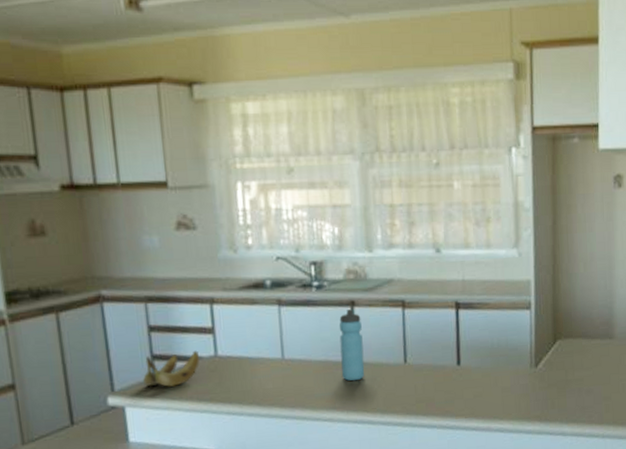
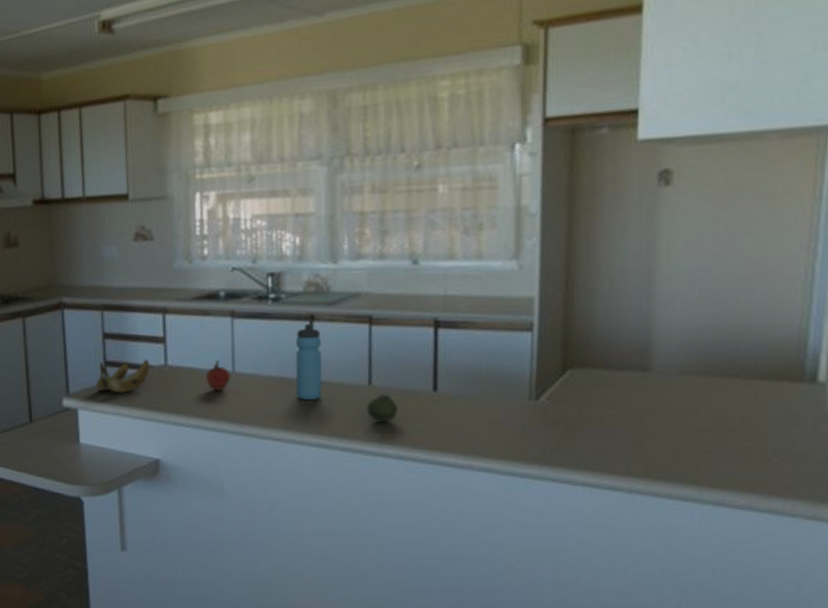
fruit: none [256,347,281,379] -> present [205,359,231,392]
fruit: none [403,370,430,397] -> present [366,394,399,423]

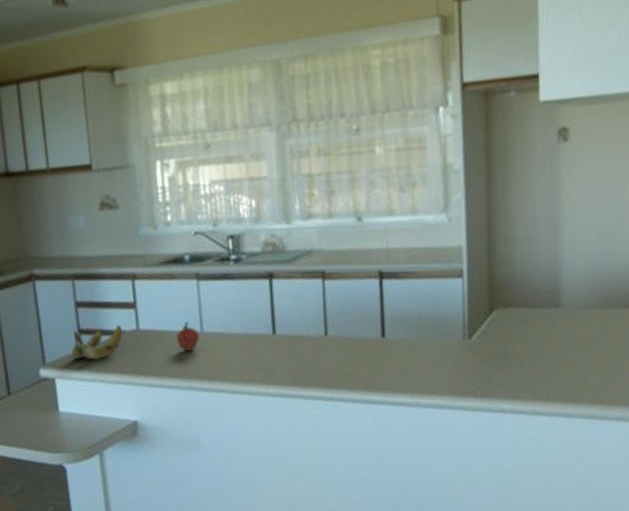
water bottle: present [295,324,322,401] -> none [257,282,285,354]
fruit: present [366,394,399,423] -> none [324,343,353,370]

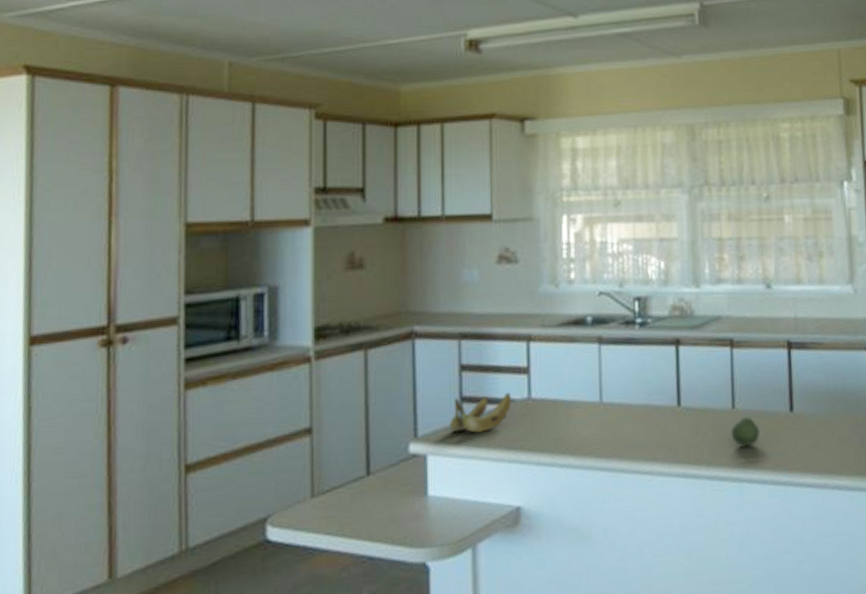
fruit: present [176,320,200,352] -> none [572,389,599,425]
fruit: none [324,343,353,370] -> present [731,417,760,447]

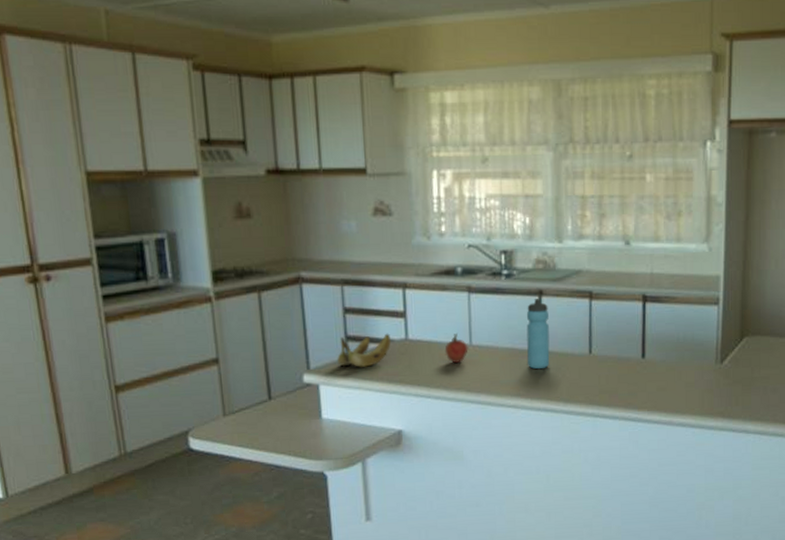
fruit: none [572,389,599,425] -> present [444,332,469,364]
water bottle: none [662,348,689,429] -> present [526,299,550,370]
fruit: present [731,417,760,447] -> none [587,361,614,387]

